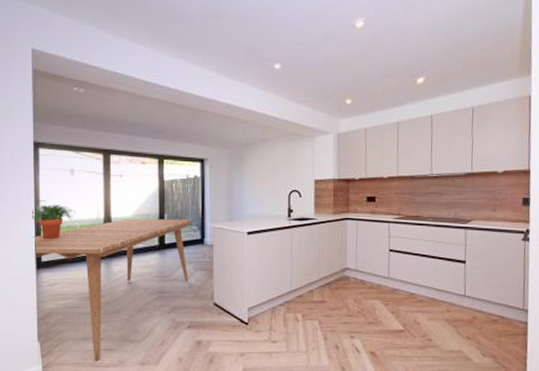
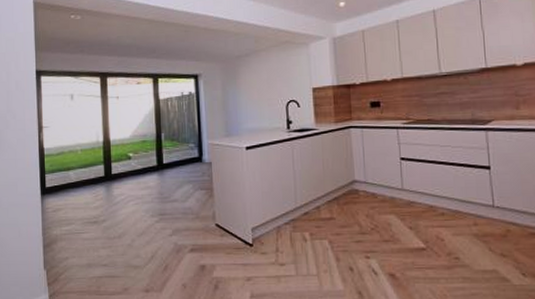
potted plant: present [32,204,76,240] -> none [36,130,77,166]
dining table: present [32,218,193,361] -> none [37,137,190,289]

